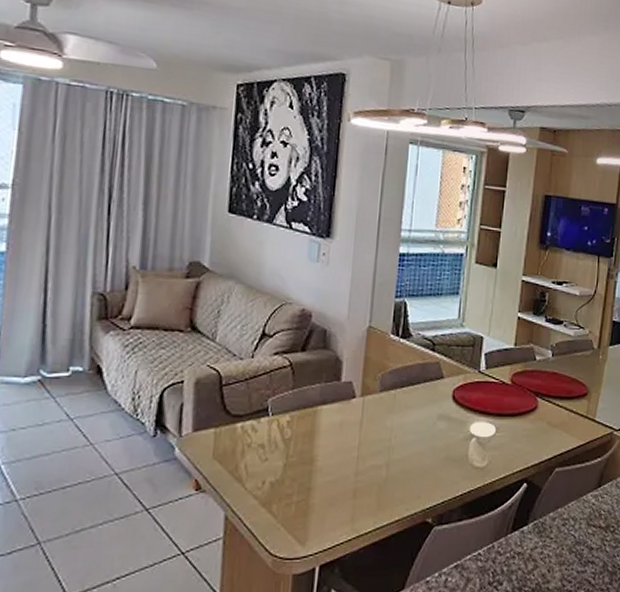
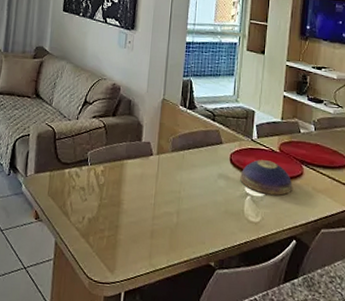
decorative bowl: none [464,394,525,434] -> present [240,160,293,196]

